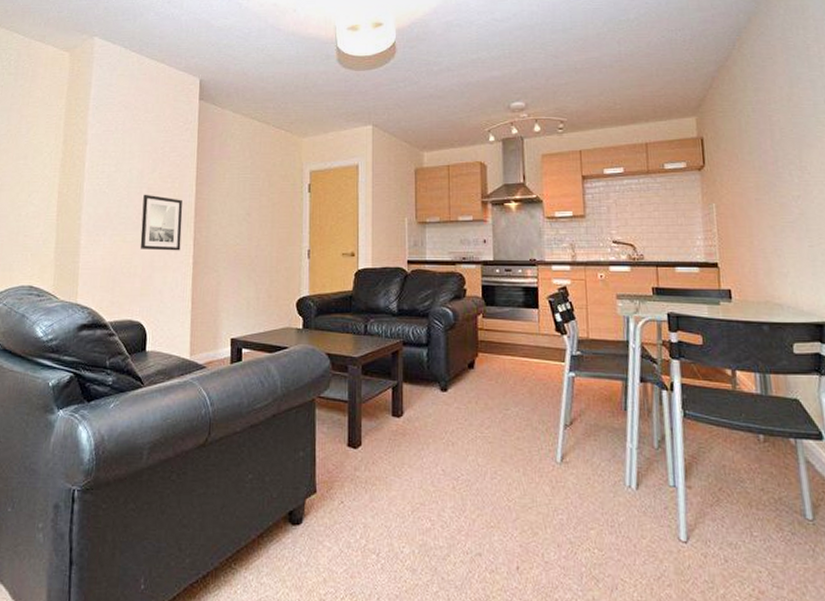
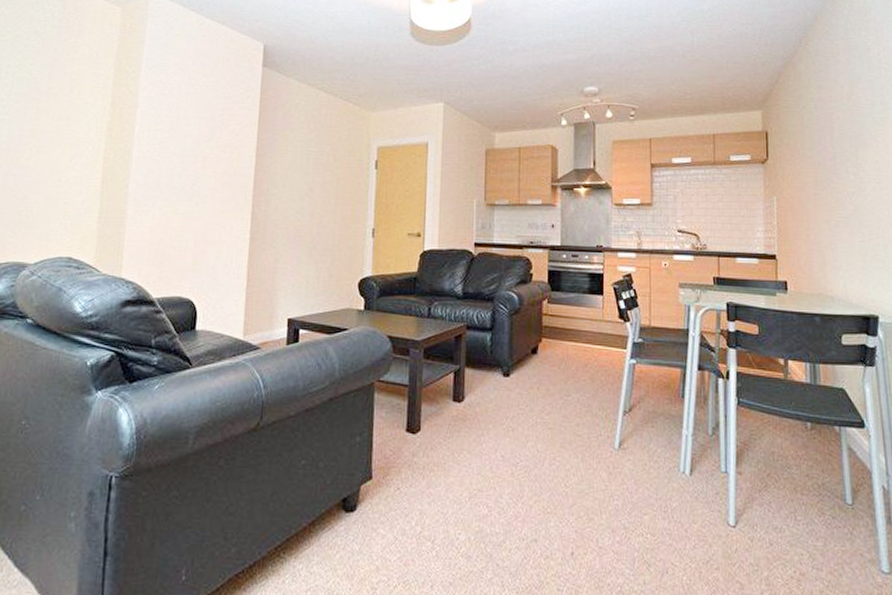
wall art: present [140,194,183,251] -> none [193,163,241,225]

